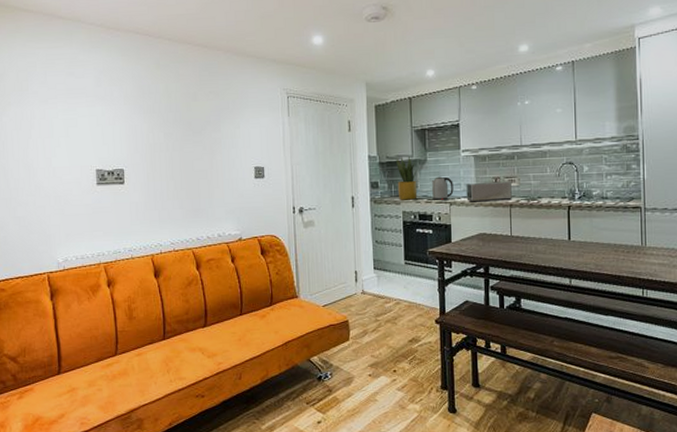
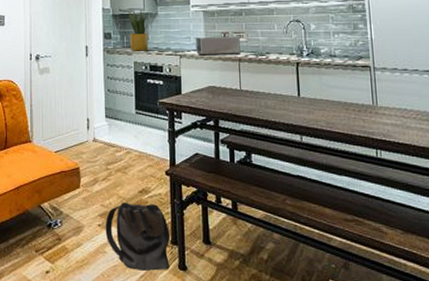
backpack: none [375,352,440,415] -> present [105,202,170,271]
kettle: present [432,176,454,201] -> none [163,30,184,53]

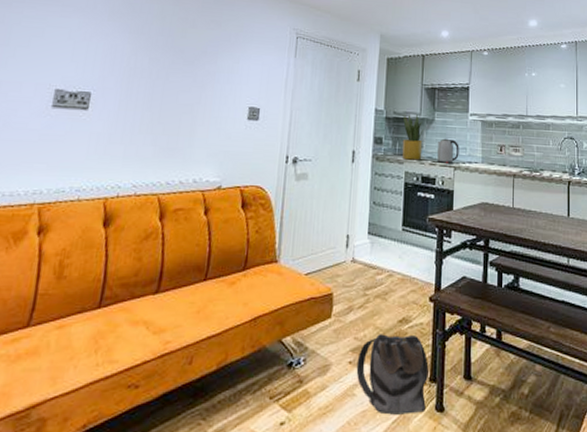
kettle: none [163,30,184,53] -> present [437,138,459,165]
toaster: present [195,36,241,56] -> none [471,148,516,170]

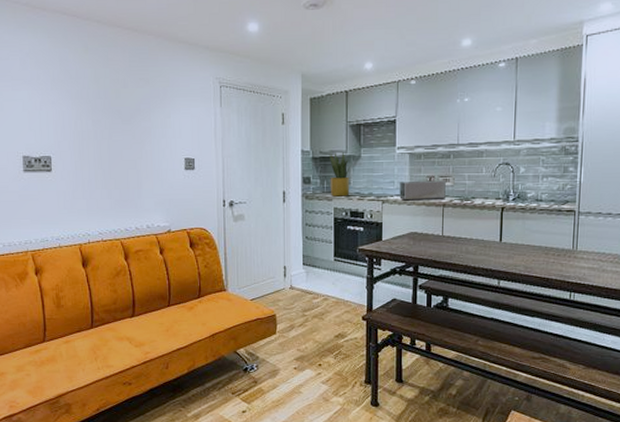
backpack: present [356,334,429,415] -> none [301,346,364,408]
kettle: present [437,138,459,165] -> none [365,173,387,199]
toaster: none [471,148,516,170] -> present [399,180,446,201]

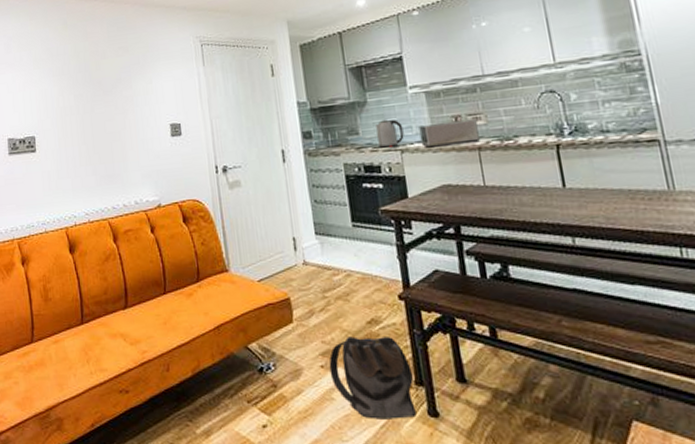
backpack: none [301,346,364,408] -> present [329,336,417,419]
planter: present [329,152,351,197] -> none [329,99,361,151]
kettle: none [365,173,387,199] -> present [376,119,404,149]

